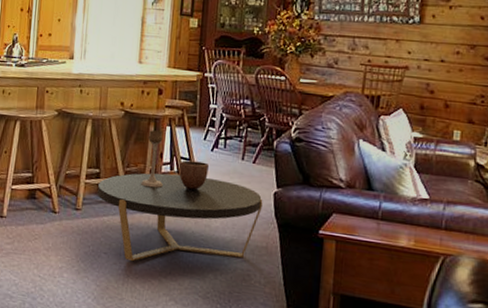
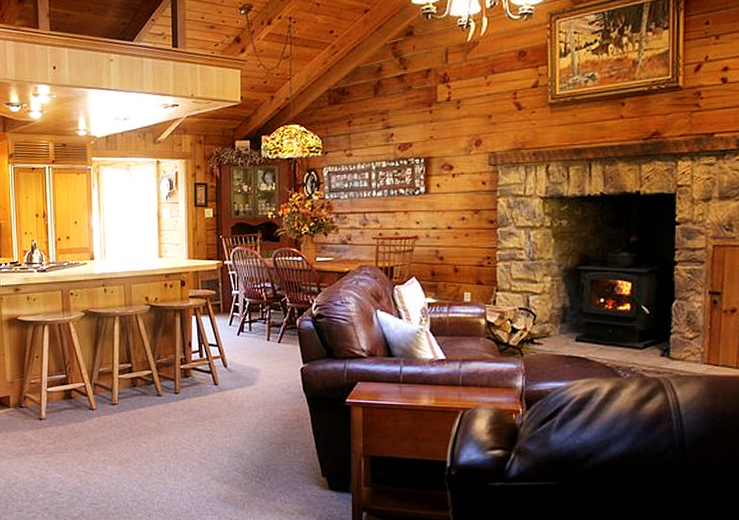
coffee table: present [97,173,263,262] -> none [132,361,291,448]
candle holder: present [141,130,163,188] -> none [173,321,194,376]
decorative bowl: present [178,160,209,190] -> none [207,346,236,374]

